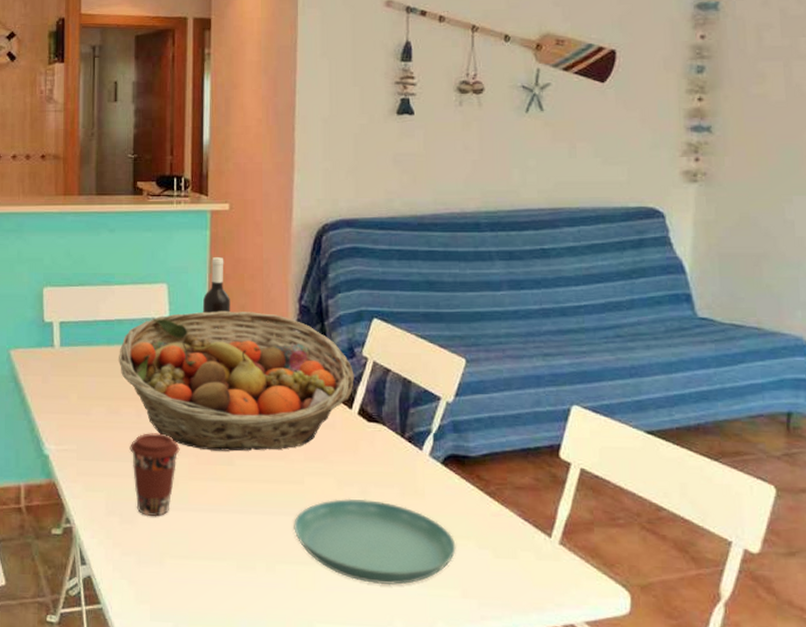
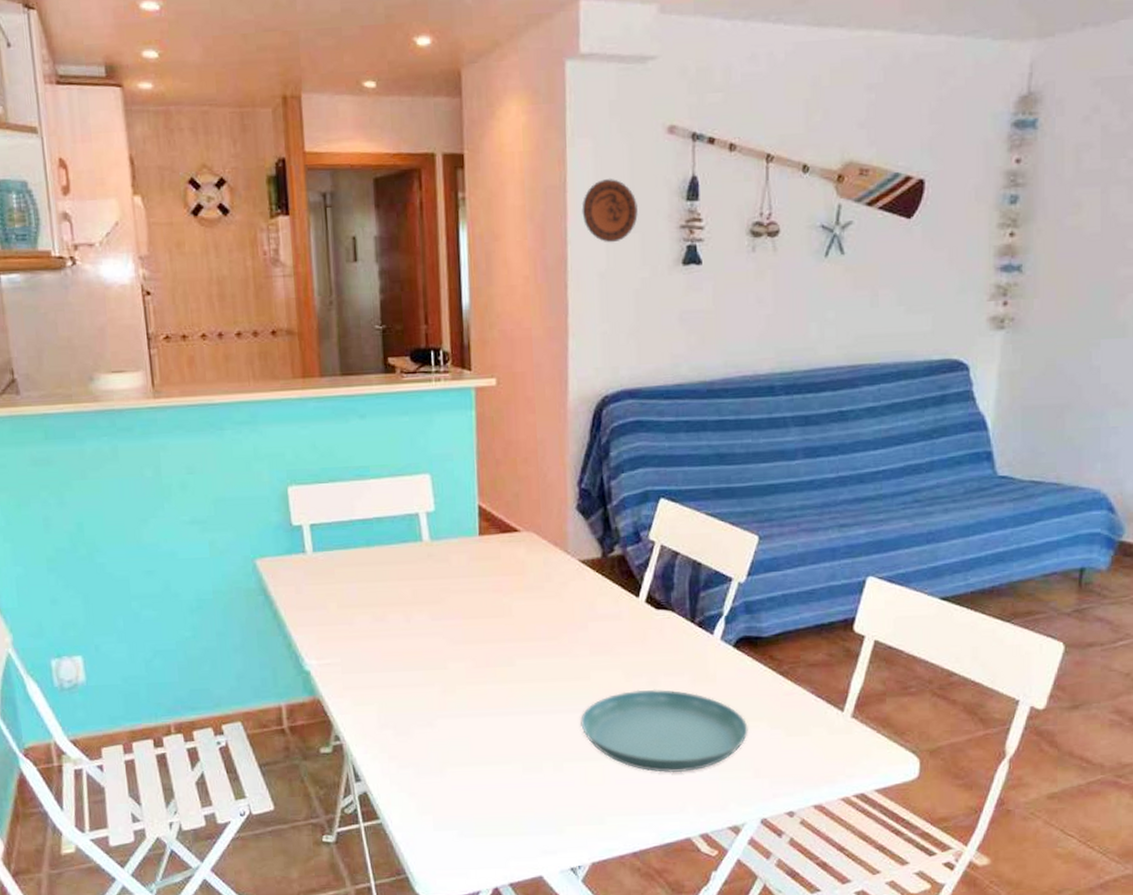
fruit basket: present [119,310,354,451] -> none [380,499,641,653]
coffee cup: present [130,433,180,517] -> none [400,638,455,726]
wine bottle: present [202,257,230,329] -> none [471,440,503,521]
decorative plate: none [309,41,358,94] -> present [581,178,638,243]

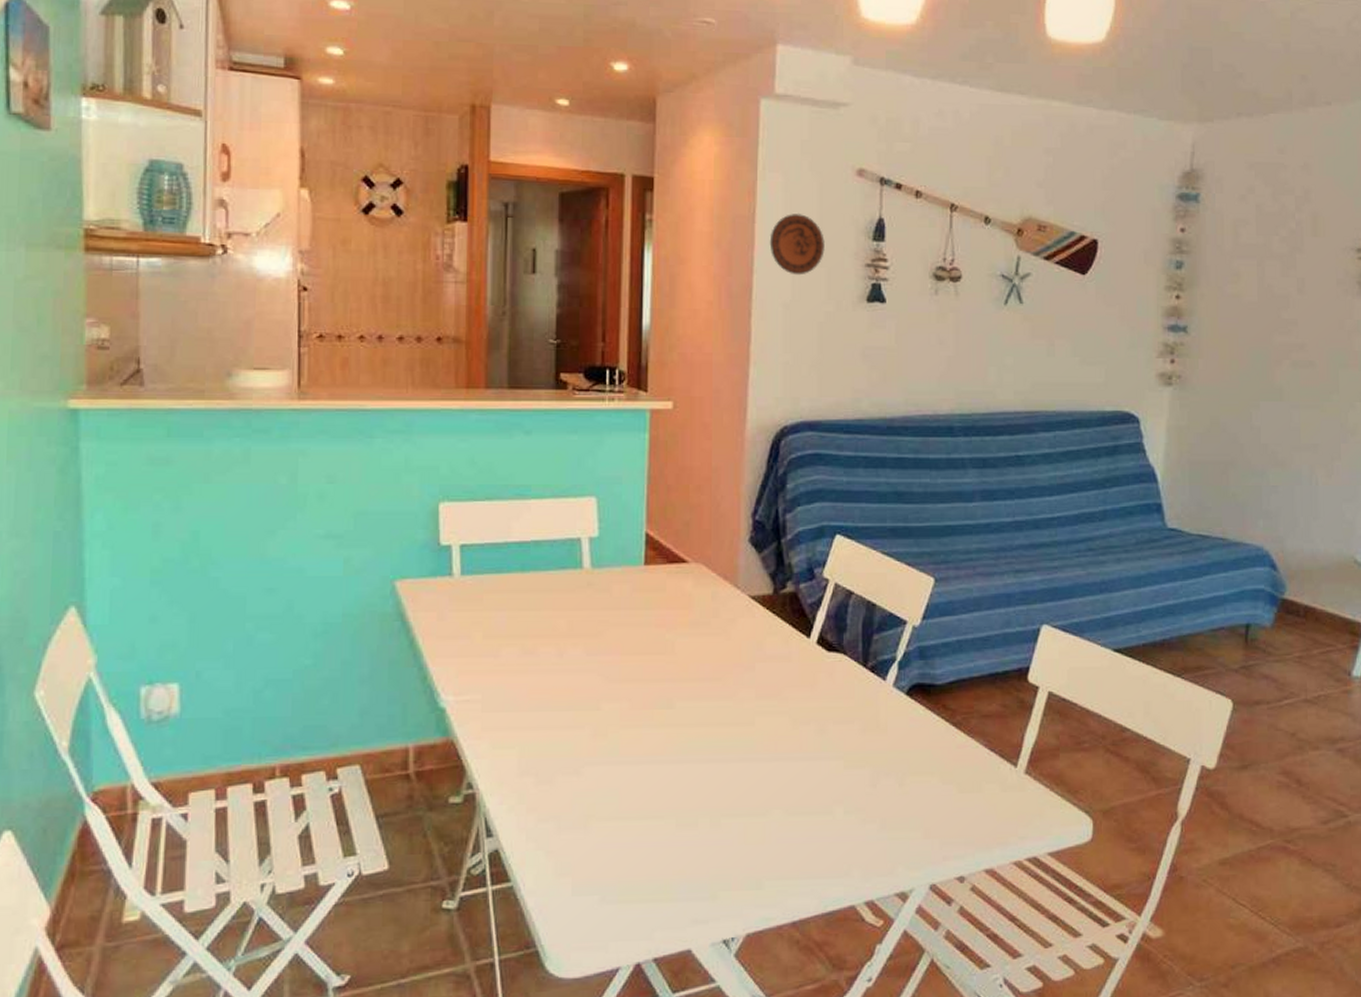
saucer: present [581,689,748,773] -> none [742,738,919,832]

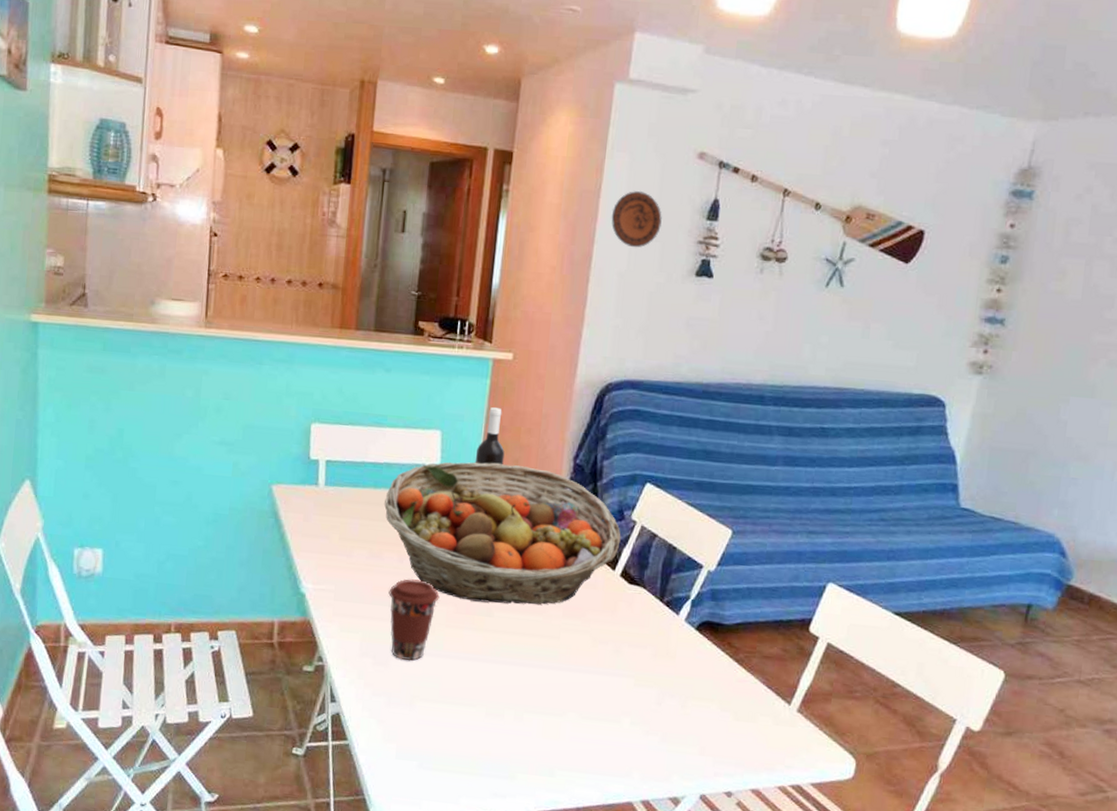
fruit basket: none [535,528,813,693] -> present [384,462,621,605]
coffee cup: none [548,675,610,774] -> present [388,579,440,661]
wine bottle: none [639,465,673,550] -> present [475,407,505,481]

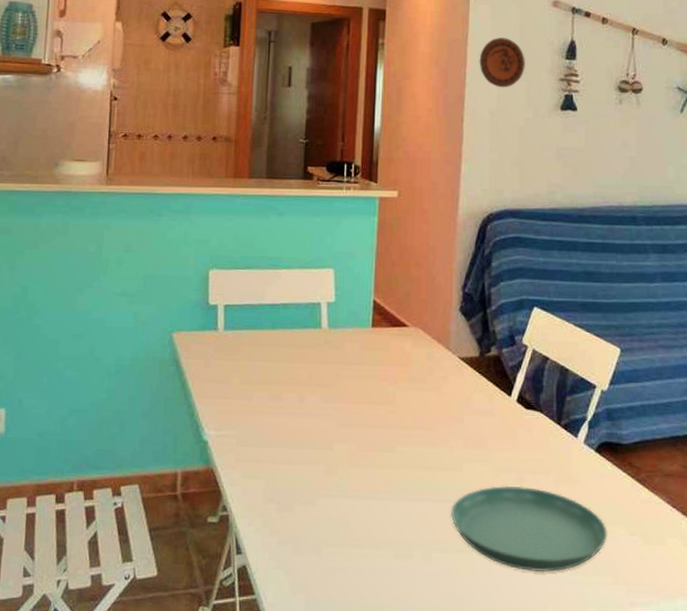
fruit basket: present [384,462,621,605] -> none [283,296,514,438]
coffee cup: present [388,579,440,661] -> none [290,419,341,505]
wine bottle: present [475,407,505,481] -> none [368,243,396,315]
saucer: none [545,655,700,740] -> present [451,485,608,573]

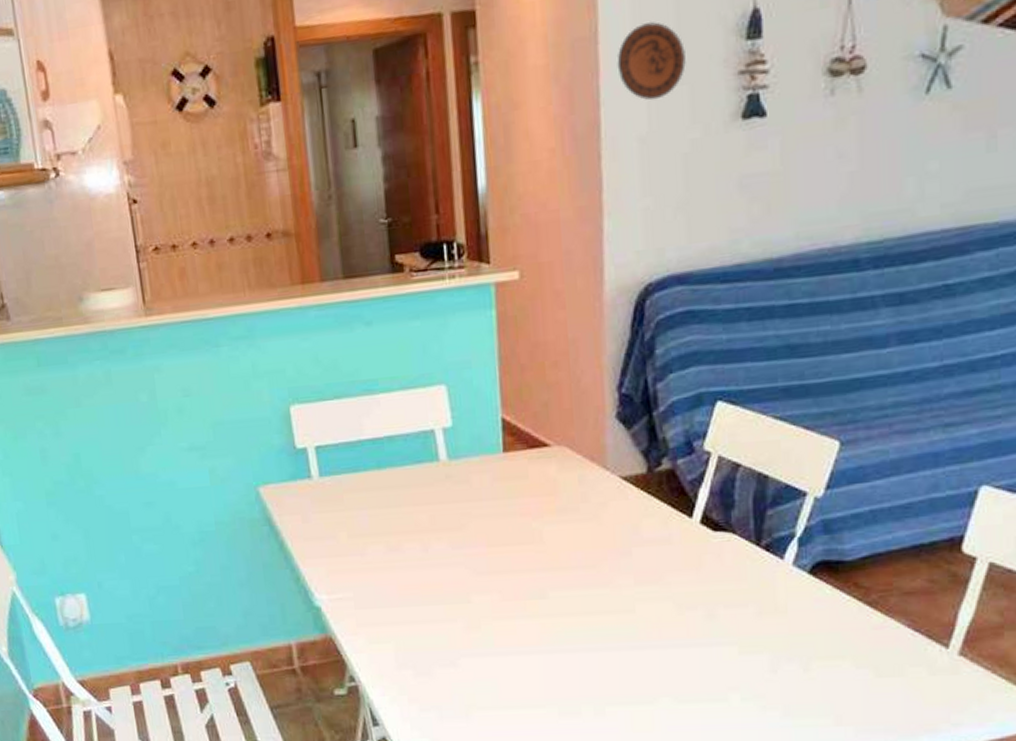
saucer: present [451,485,608,573] -> none [625,623,828,720]

